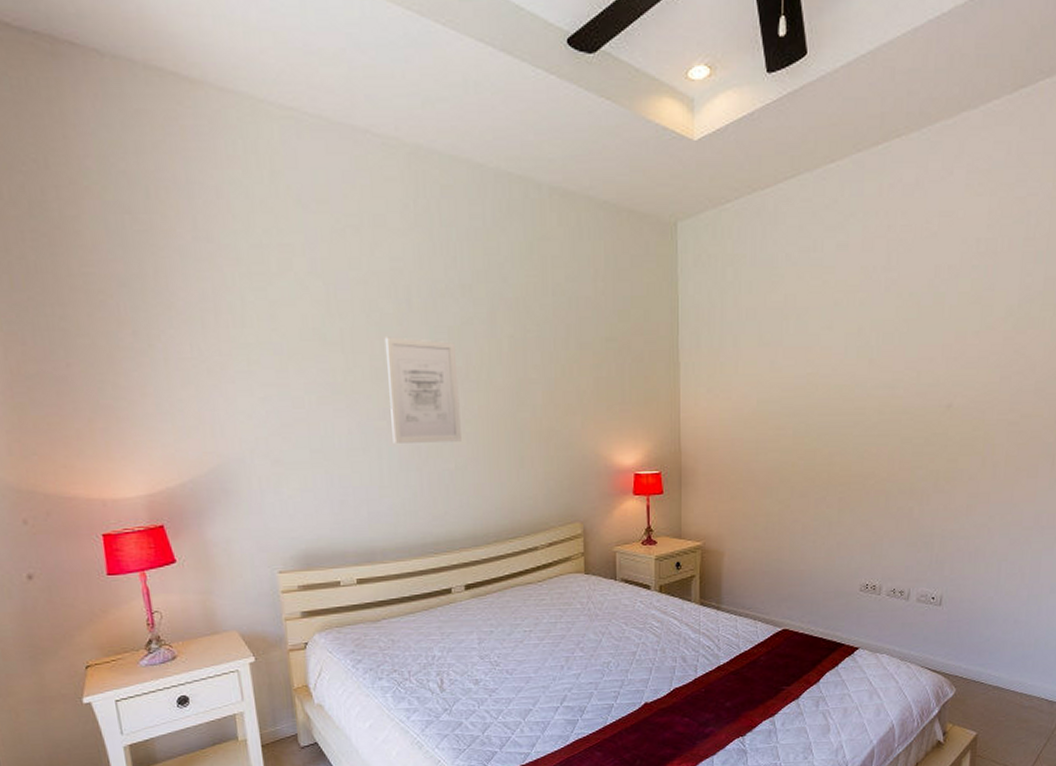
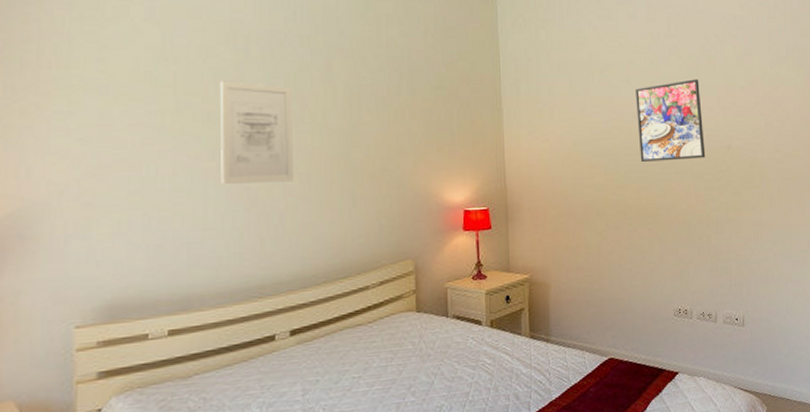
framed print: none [837,323,921,423] -> present [636,79,706,162]

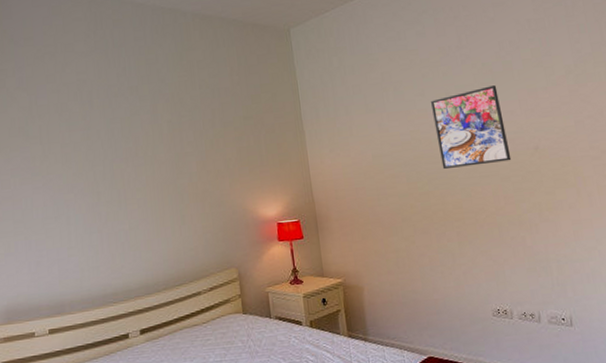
wall art: present [219,81,293,184] -> none [72,129,133,211]

